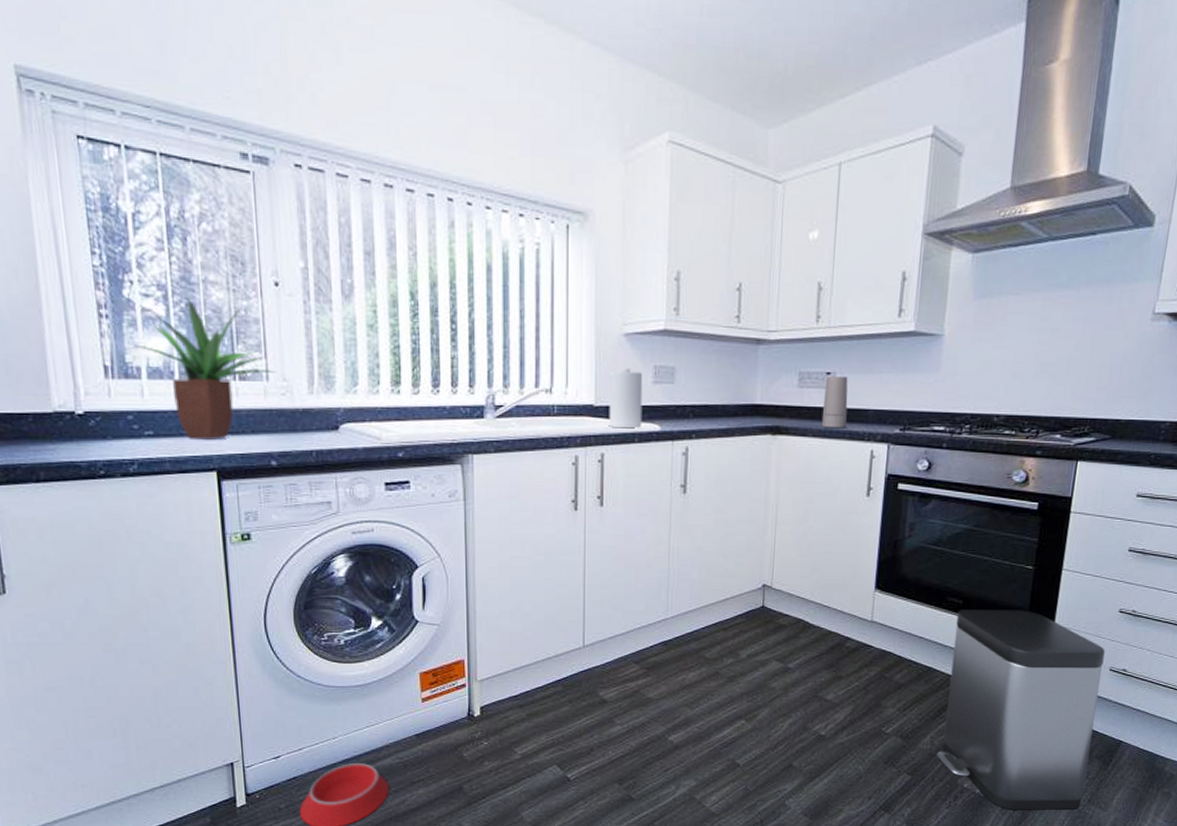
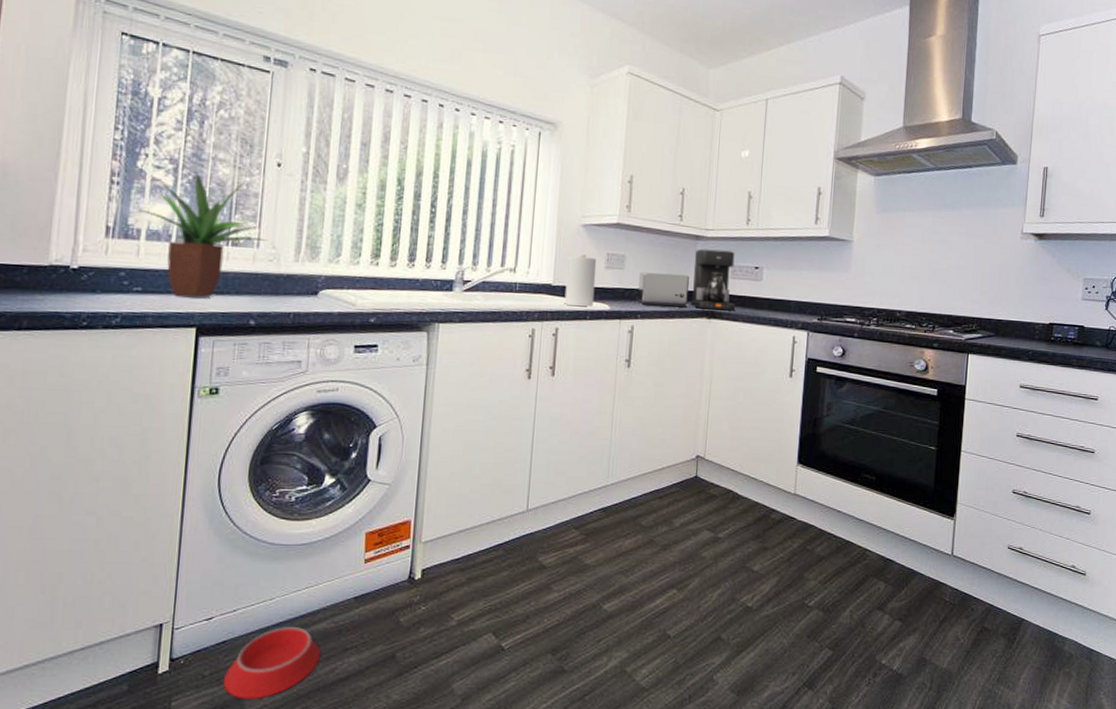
toaster: none [691,385,751,424] -> present [637,271,690,308]
coffee maker: none [752,354,803,425] -> present [691,249,735,311]
canister: present [821,375,848,429] -> none [750,270,773,316]
pedal bin: present [937,610,1105,811] -> none [856,486,1003,689]

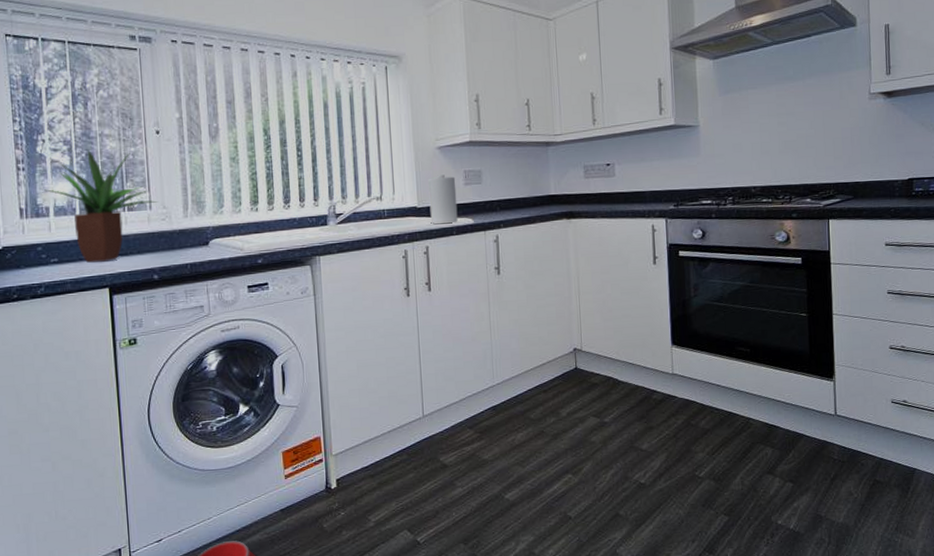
toaster: present [637,271,690,308] -> none [497,181,546,215]
coffee maker: present [691,249,735,311] -> none [547,152,592,211]

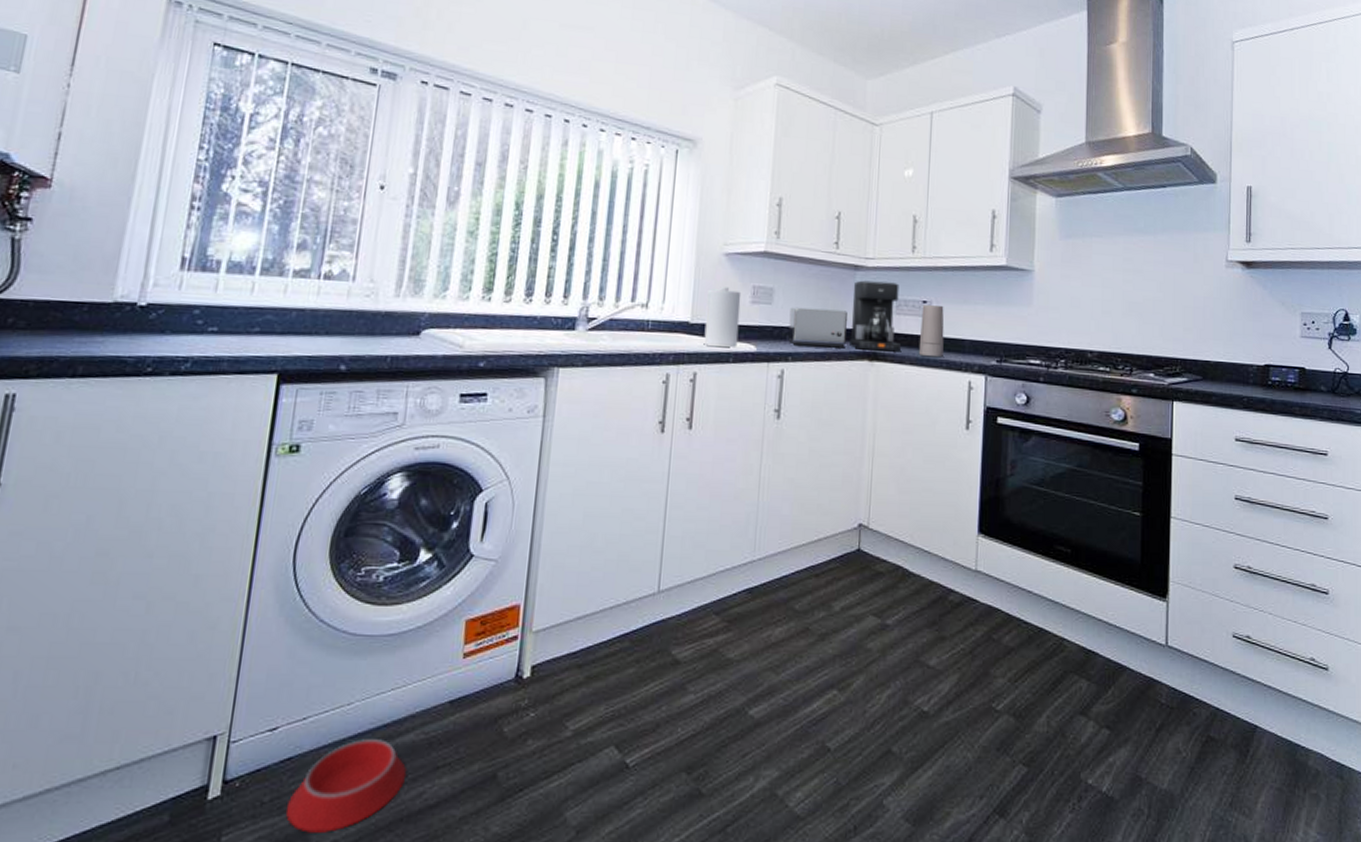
potted plant: present [43,149,158,263] -> none [218,196,365,340]
toaster: none [497,181,546,215] -> present [788,307,848,348]
coffee maker: none [547,152,592,211] -> present [850,280,901,352]
canister: none [606,165,628,210] -> present [918,305,945,358]

